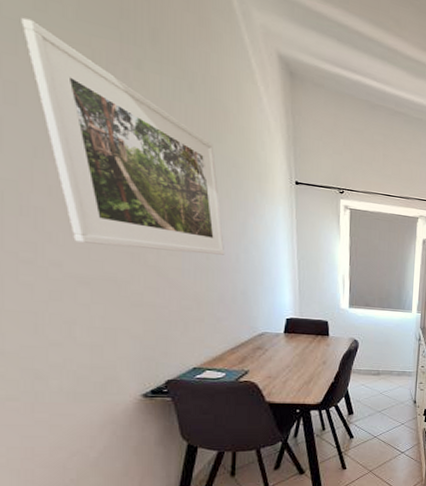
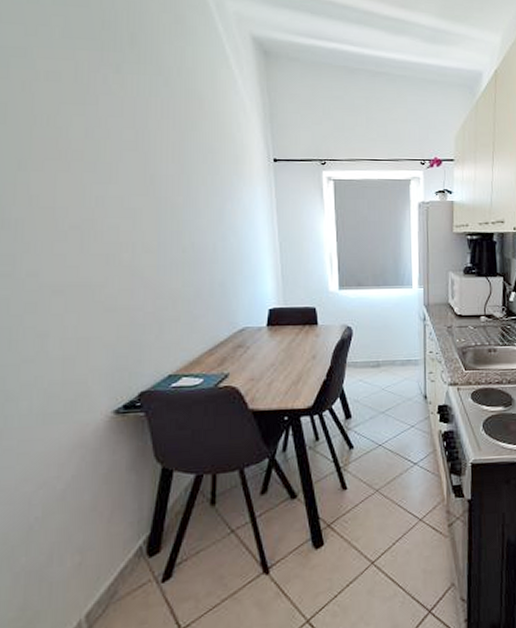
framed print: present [21,17,224,255] -> none [14,44,201,249]

